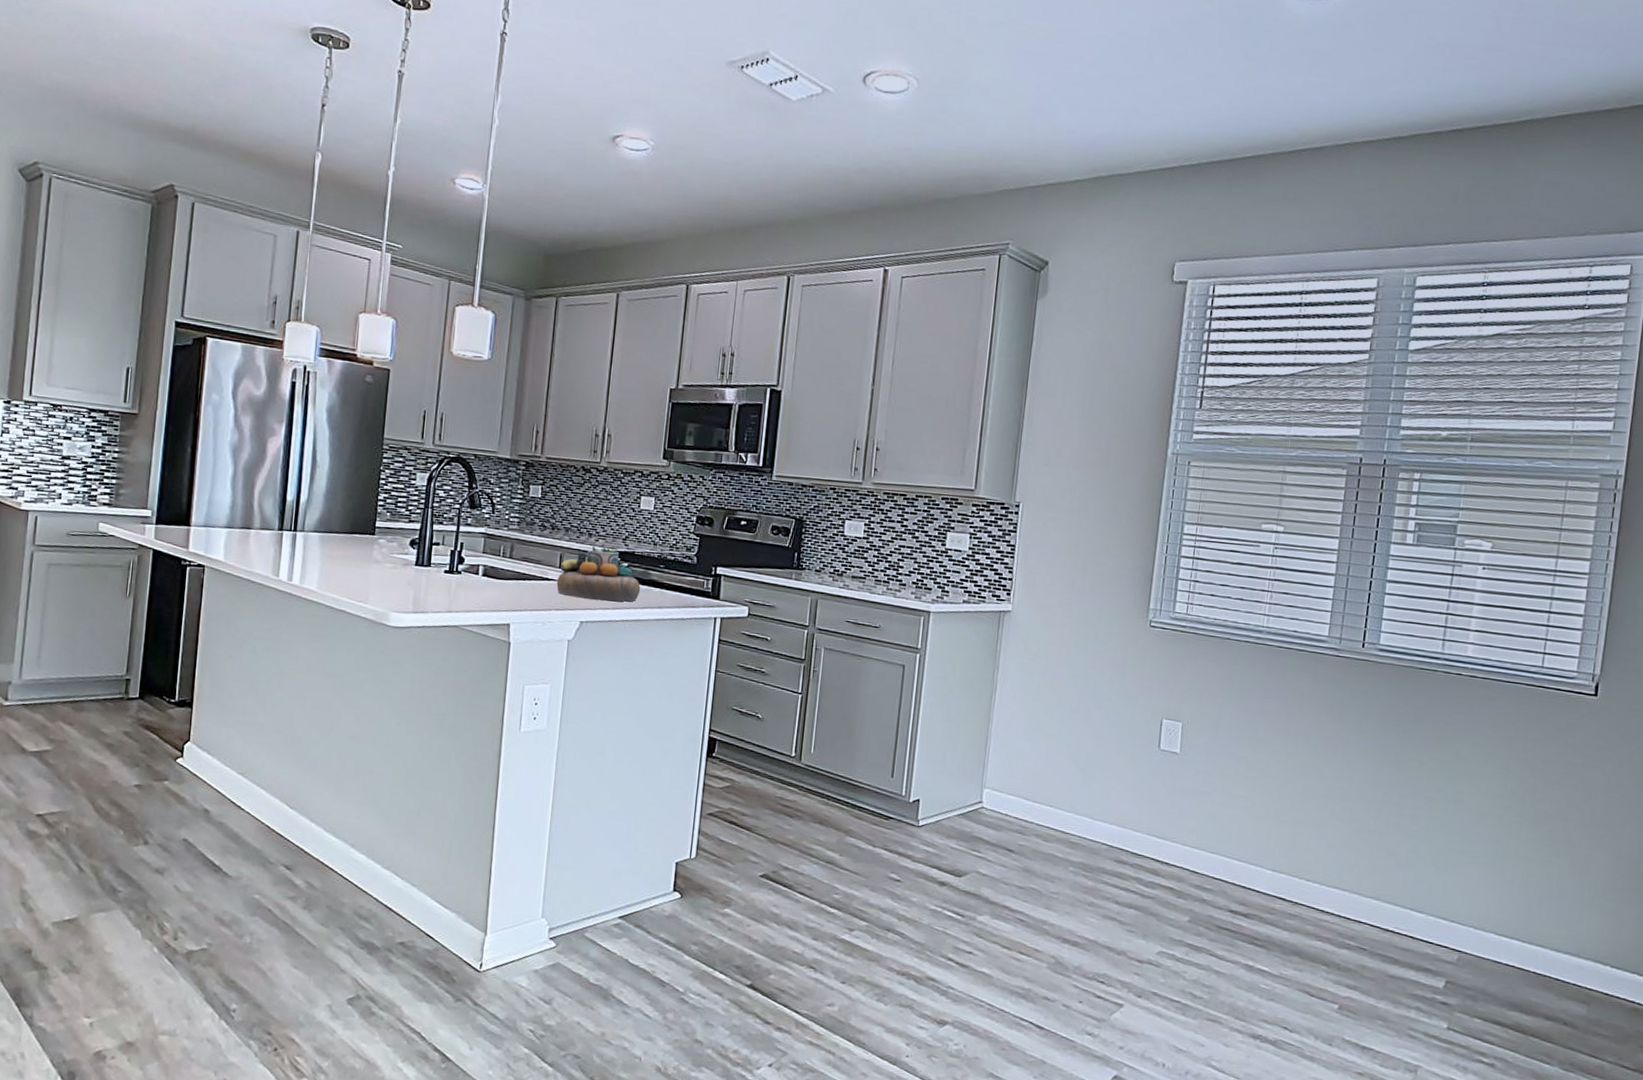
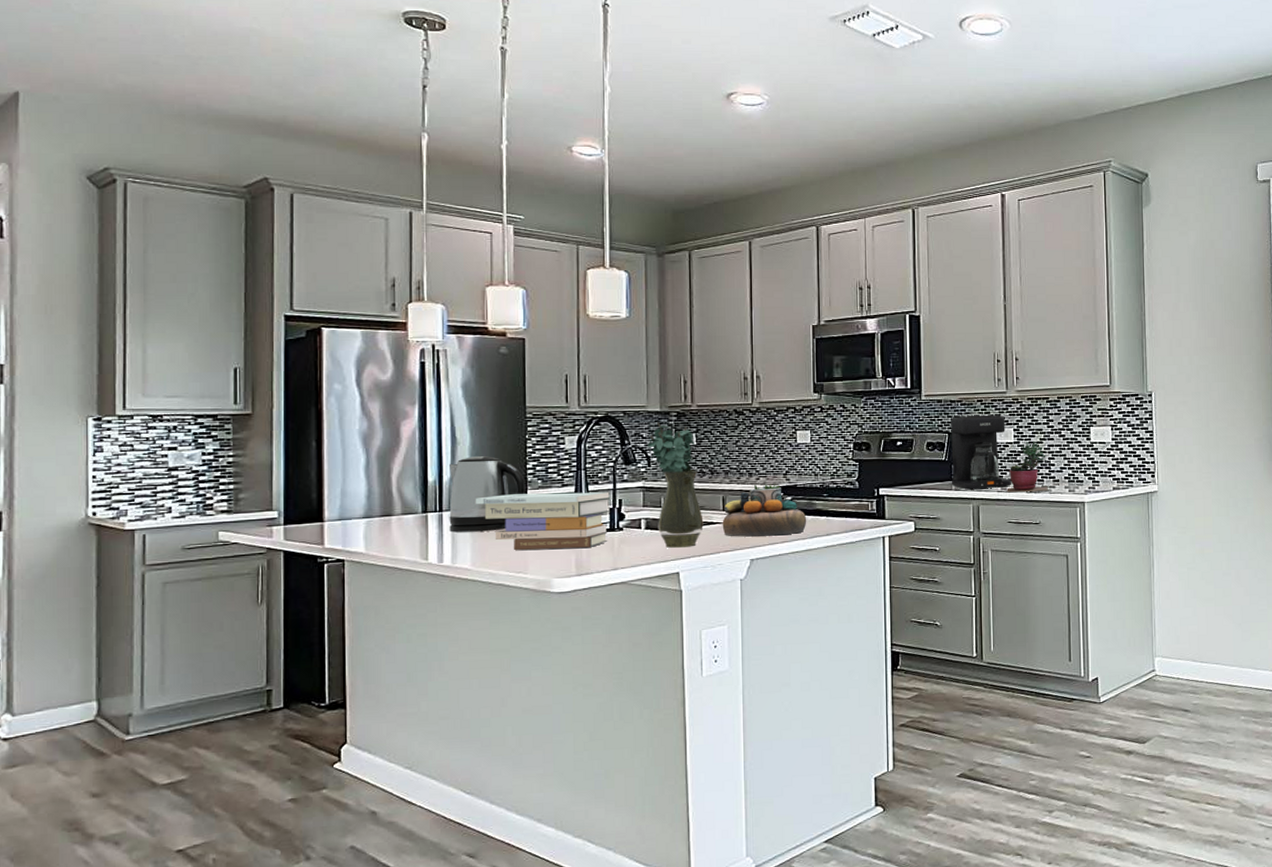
kettle: none [301,481,376,558] -> present [449,456,526,533]
books: none [327,522,453,587] -> present [475,491,610,550]
vase: none [494,469,540,601] -> present [648,422,704,549]
coffee maker: none [791,502,857,584] -> present [951,414,1011,490]
succulent plant: none [849,538,896,594] -> present [1007,441,1048,493]

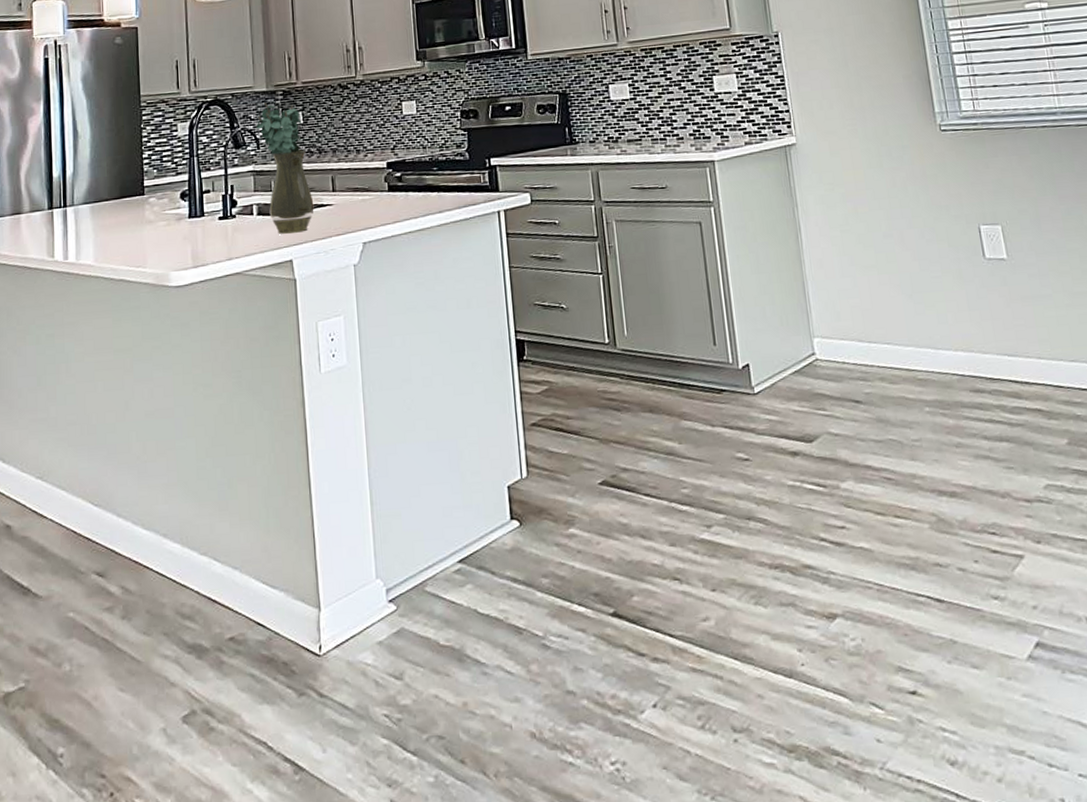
kettle: present [449,456,526,533] -> none [72,148,143,228]
books: present [475,491,610,550] -> none [96,178,223,243]
decorative bowl: present [722,483,807,537] -> none [332,159,418,219]
coffee maker: present [951,414,1011,490] -> none [560,70,631,154]
succulent plant: present [1007,441,1048,493] -> none [627,96,672,155]

